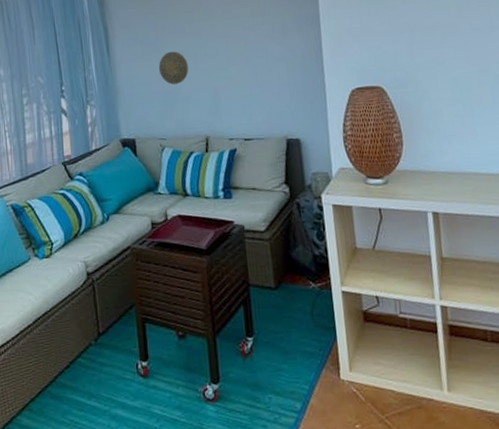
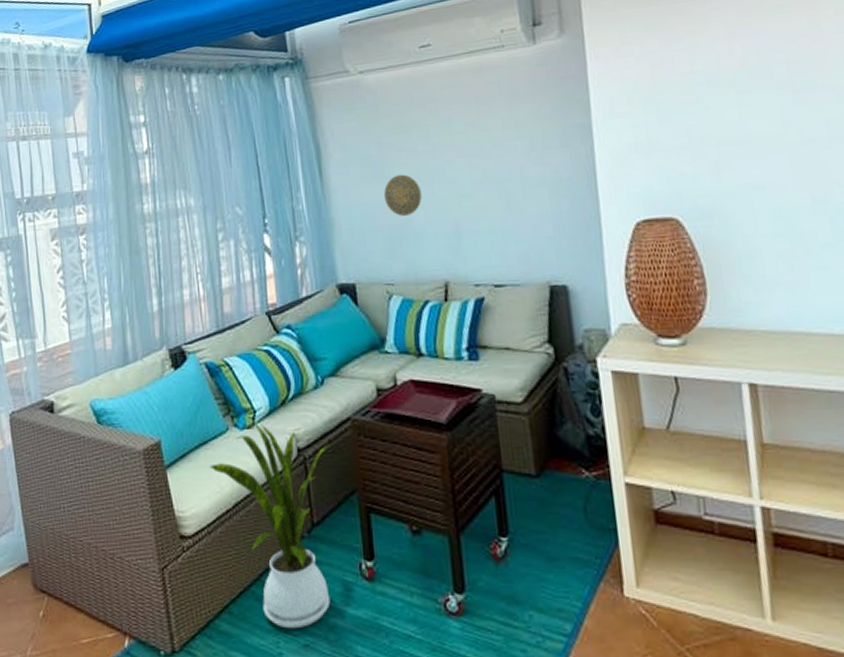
house plant: none [14,254,113,420] -> present [210,424,331,629]

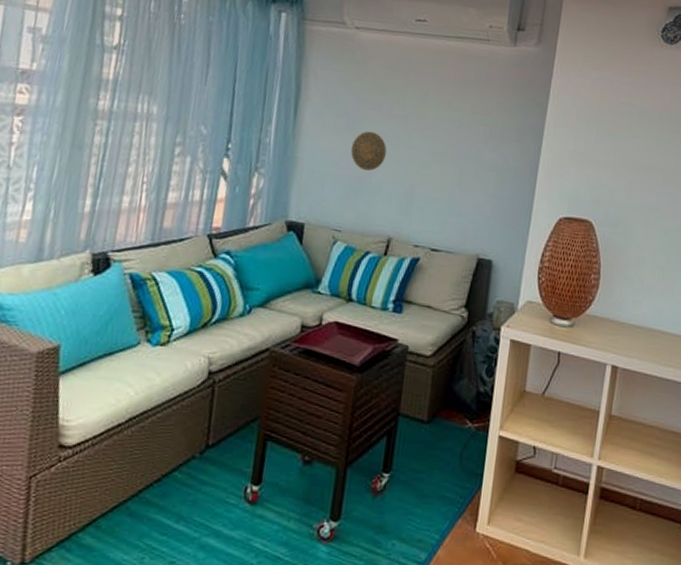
house plant: present [210,424,331,629] -> none [110,342,242,546]

